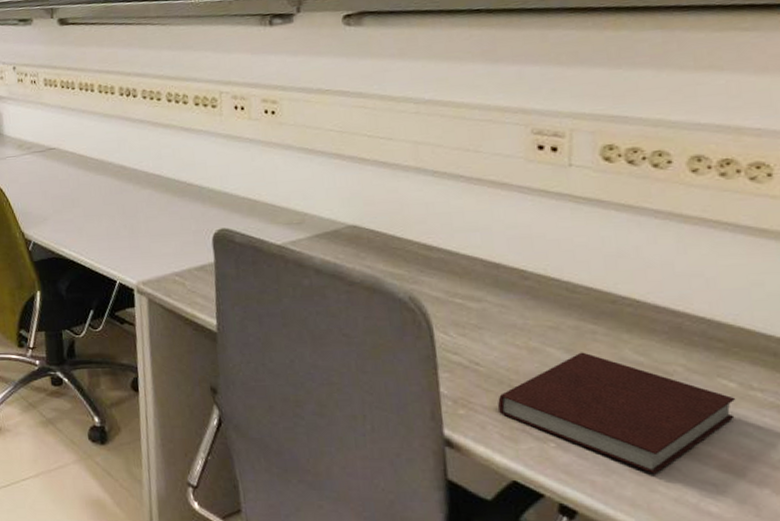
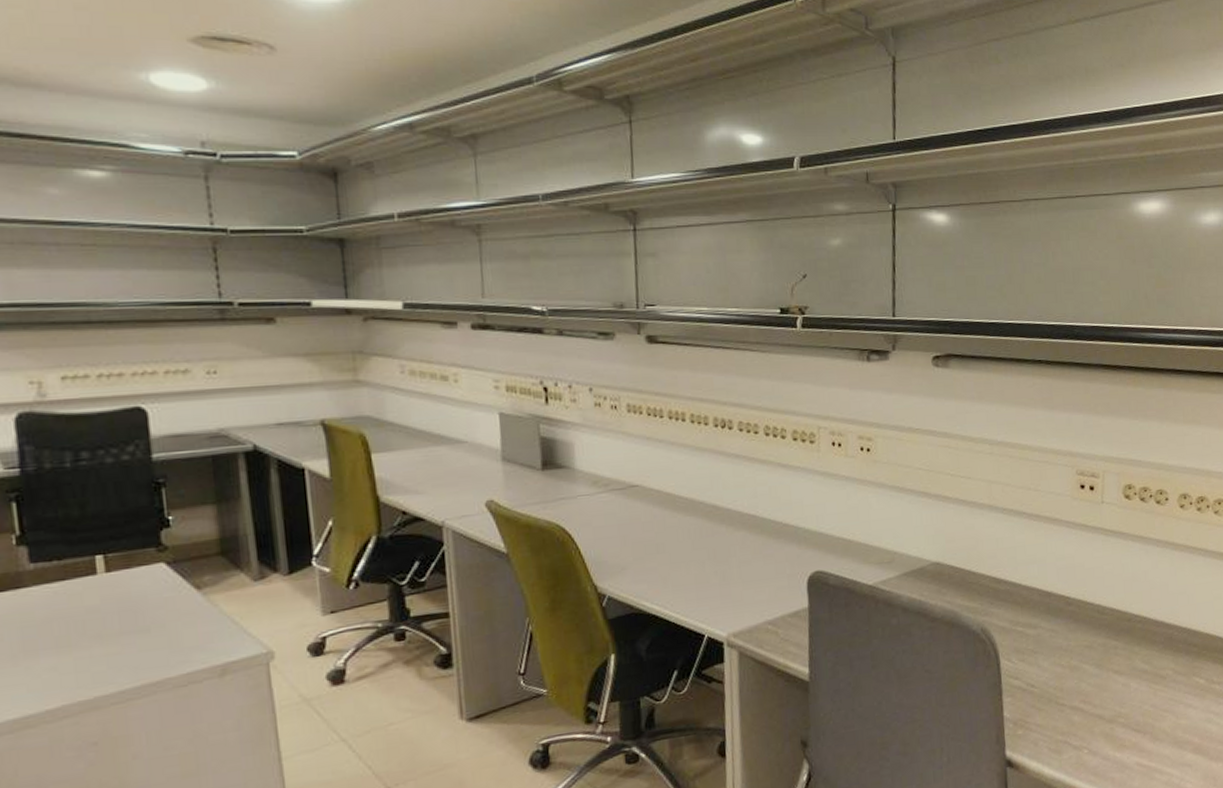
notebook: present [498,352,736,473] -> none [1047,666,1204,764]

